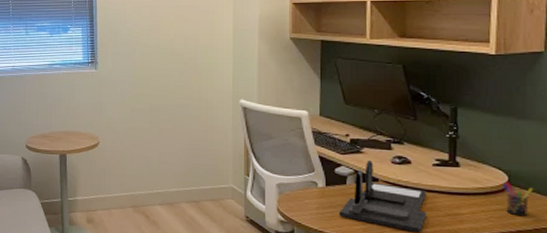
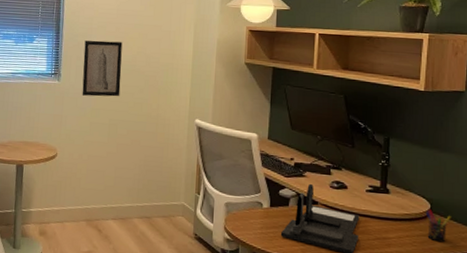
wall art: none [119,26,160,83] -> present [82,40,123,97]

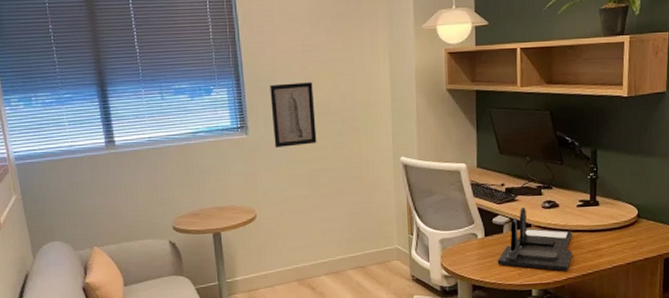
pen holder: present [425,209,451,243] -> none [633,215,657,246]

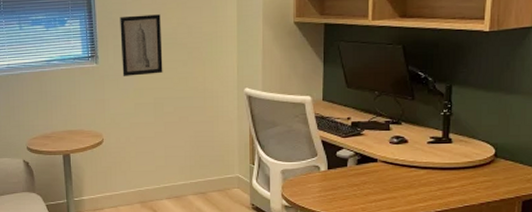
desk organizer: present [497,207,573,271] -> none [339,141,421,208]

